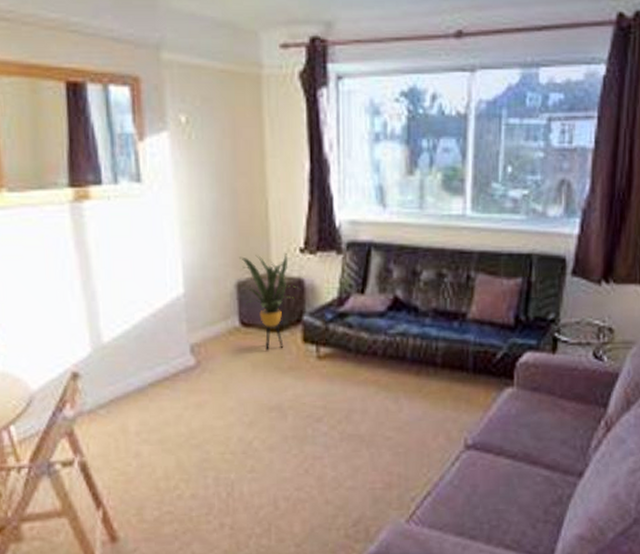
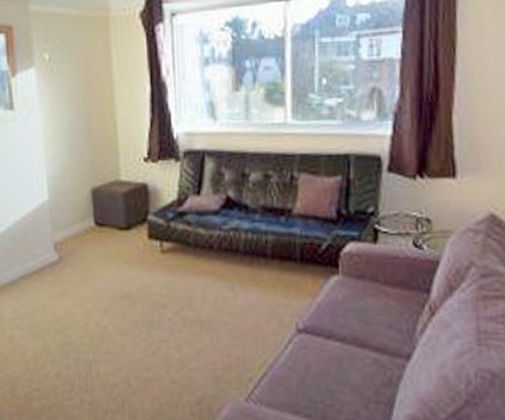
house plant: present [239,253,301,351] -> none [93,163,146,247]

